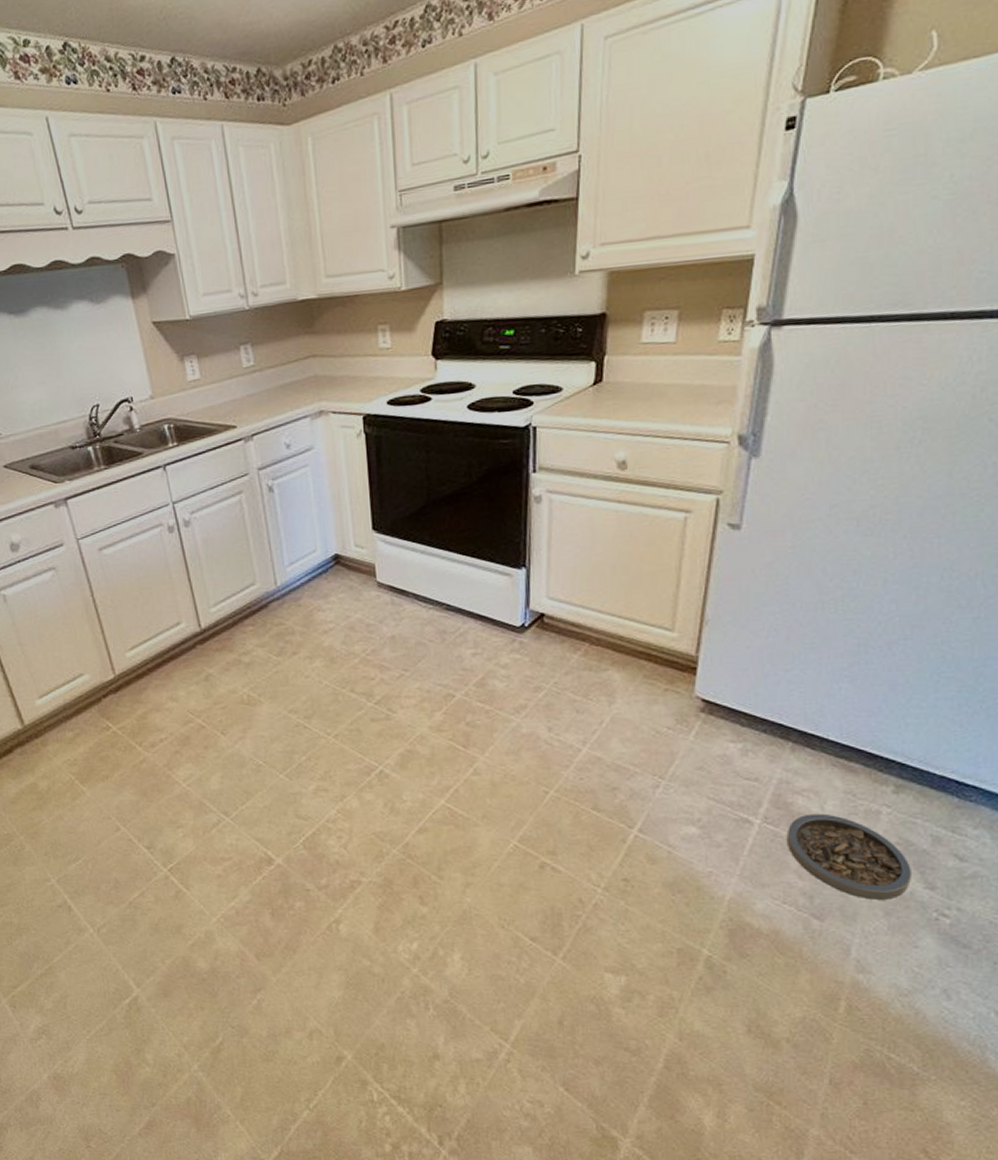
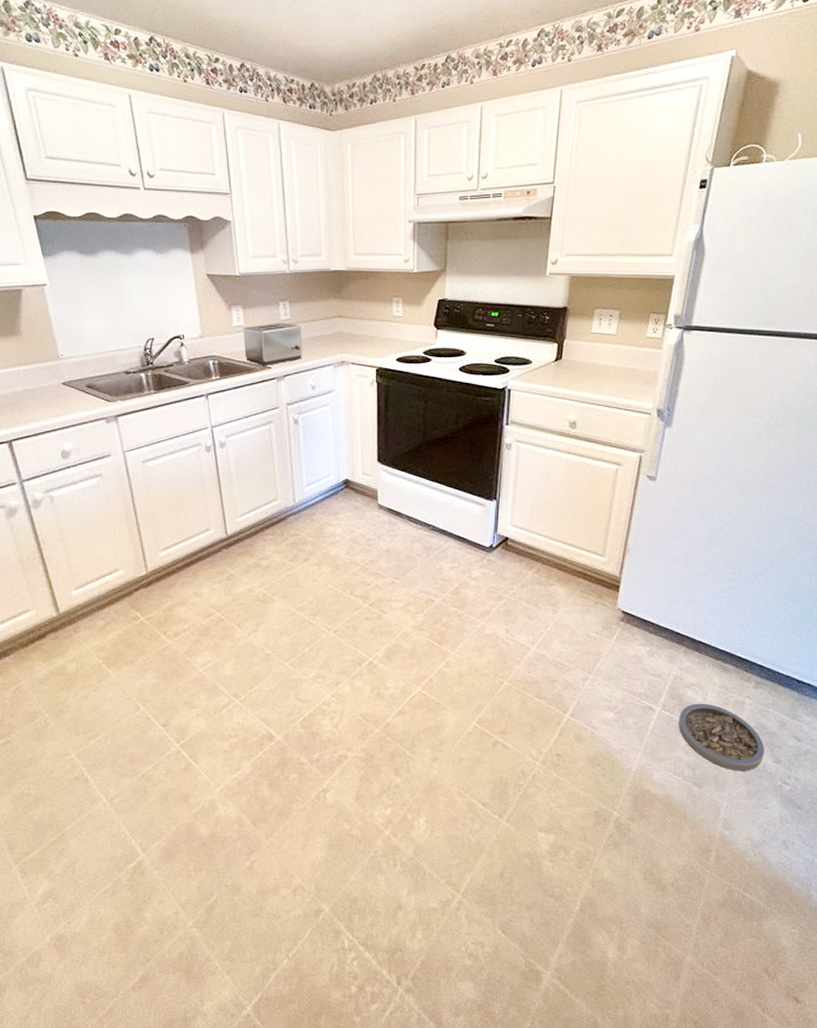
toaster: none [199,370,273,425] -> present [243,322,303,365]

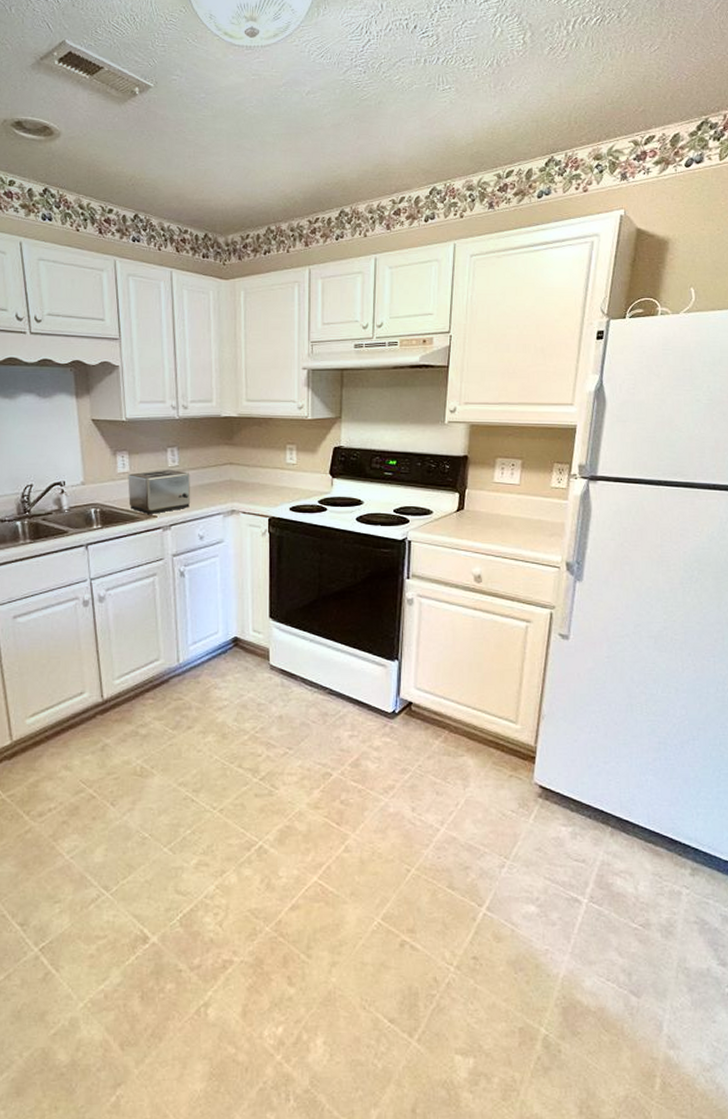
pet bowl: present [678,703,764,771] -> none [608,894,707,976]

